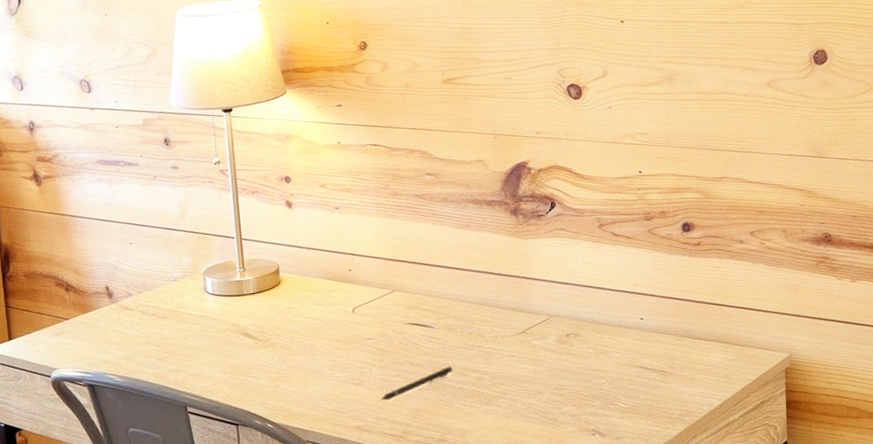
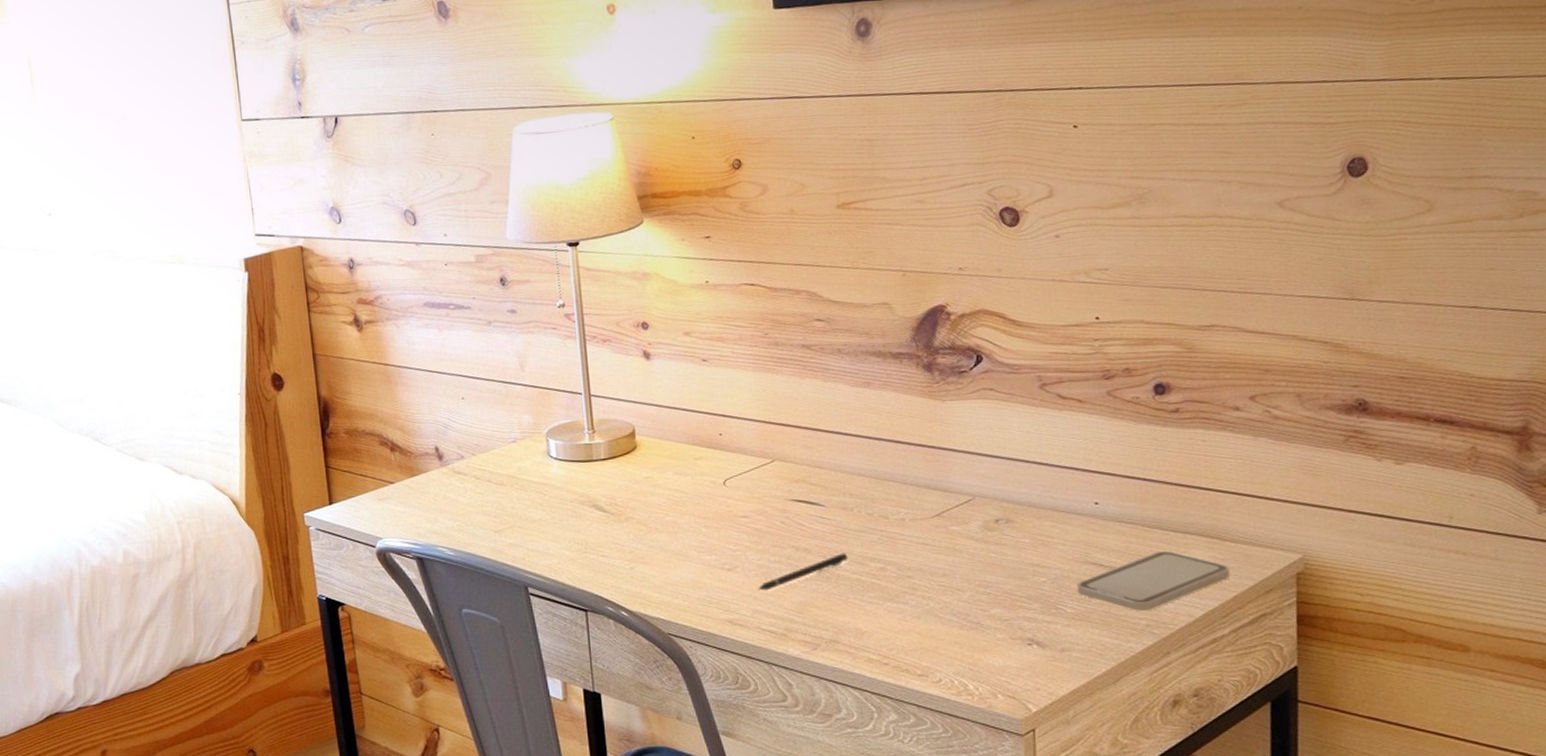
smartphone: none [628,355,739,404] -> present [1076,551,1231,612]

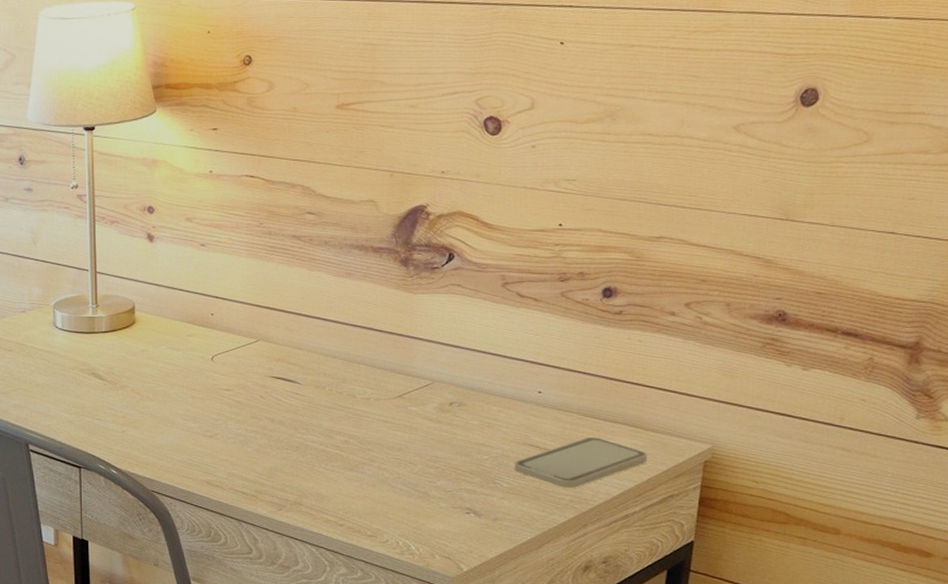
pen: present [758,553,848,591] -> none [235,426,317,457]

